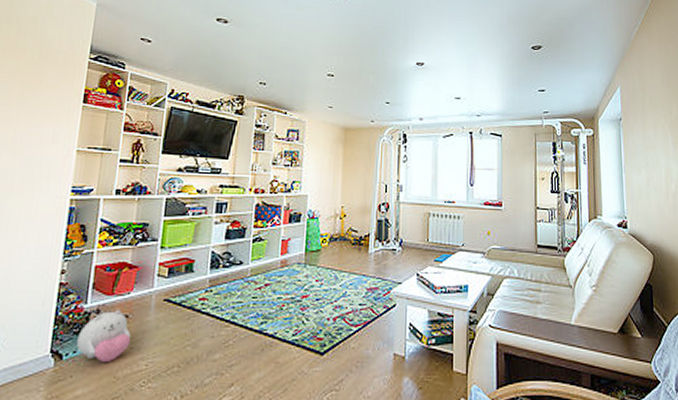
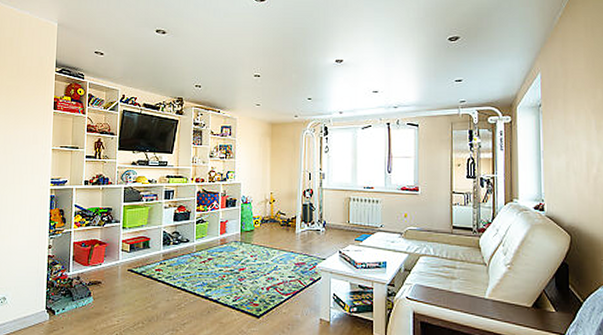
plush toy: present [76,309,131,362] -> none [64,277,105,317]

